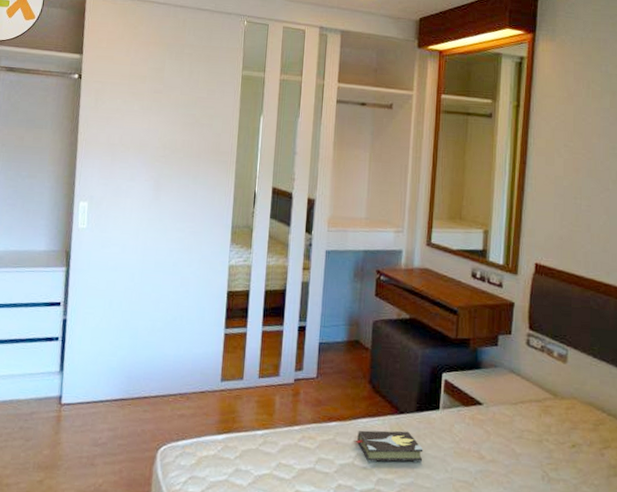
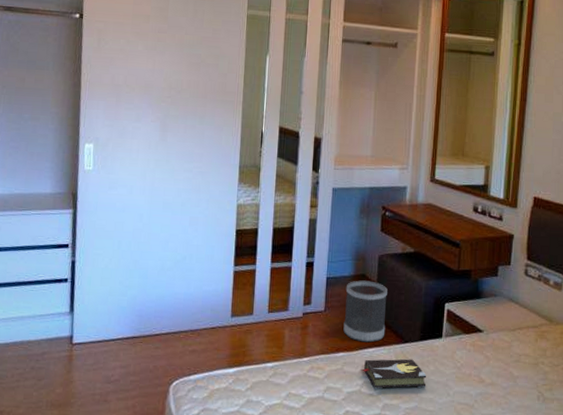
wastebasket: none [336,346,382,412] -> present [343,280,388,343]

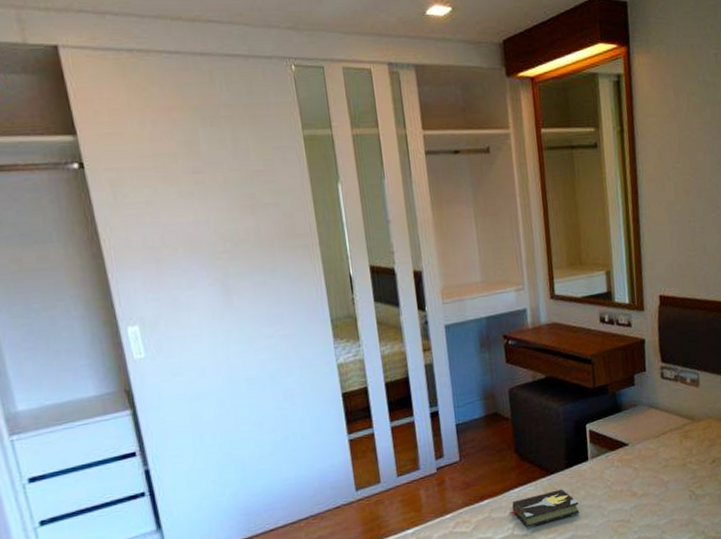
wastebasket: present [343,280,388,343] -> none [478,418,529,484]

